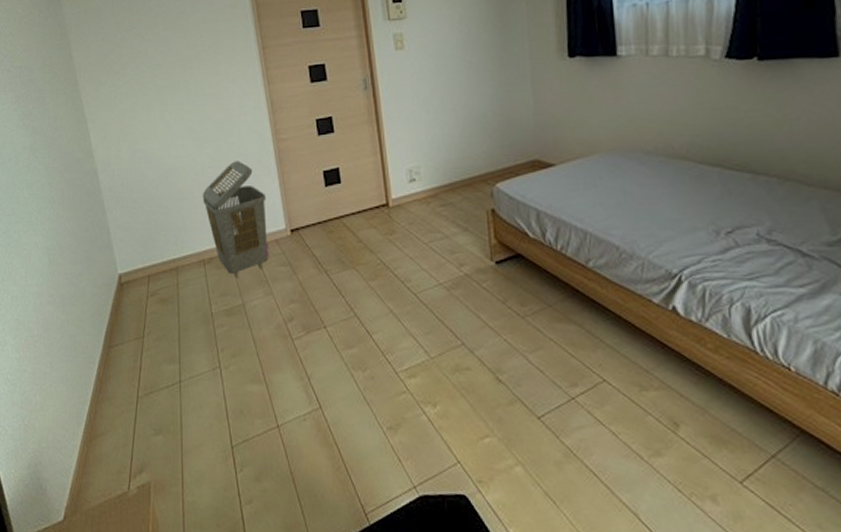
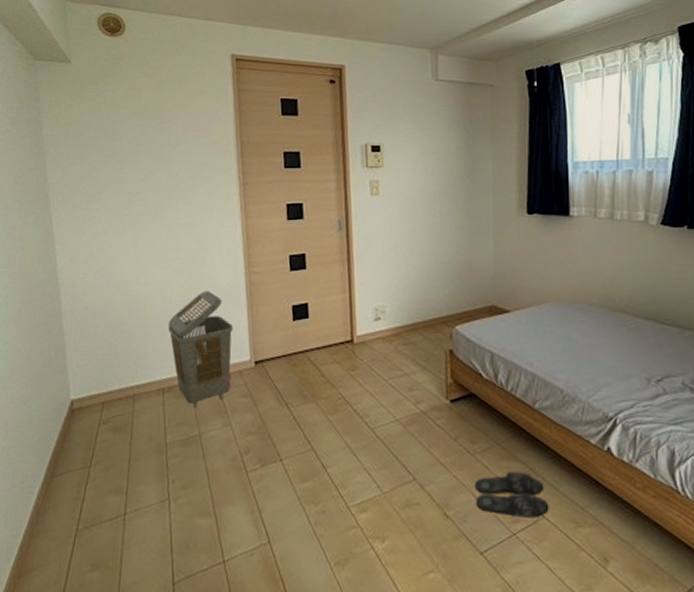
slippers: none [528,334,610,382] -> present [475,471,549,518]

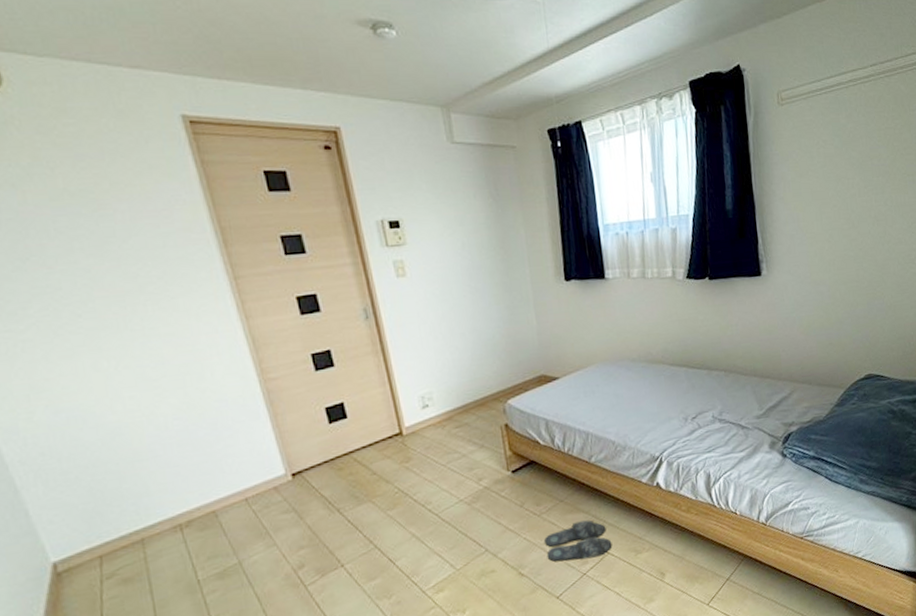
laundry basket: present [168,291,234,408] -> none [168,407,268,536]

